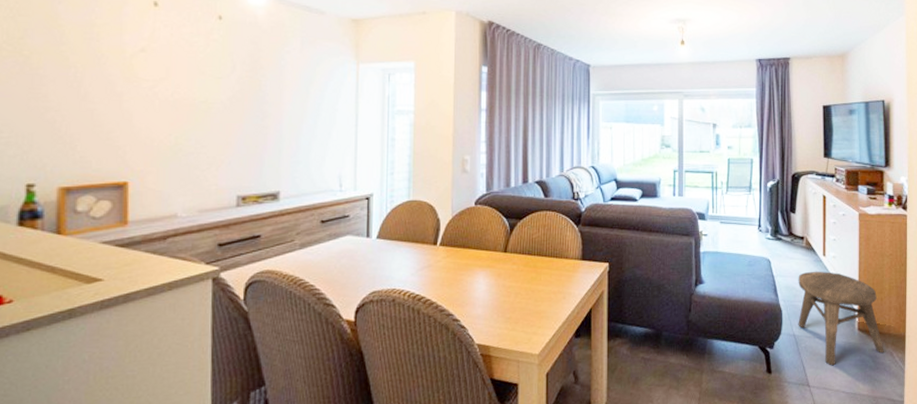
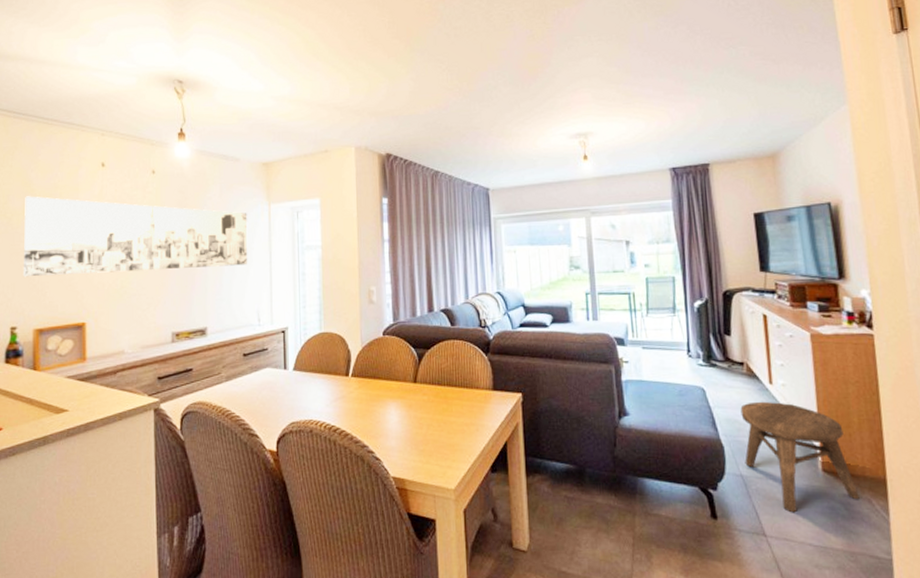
wall art: none [44,32,332,127] -> present [23,196,248,277]

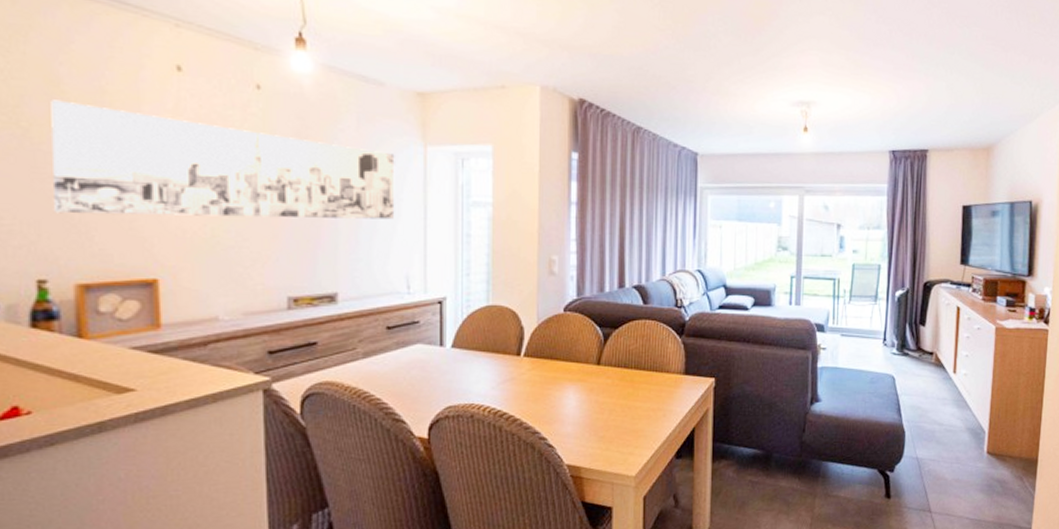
stool: present [740,401,860,513] -> none [922,389,1014,491]

